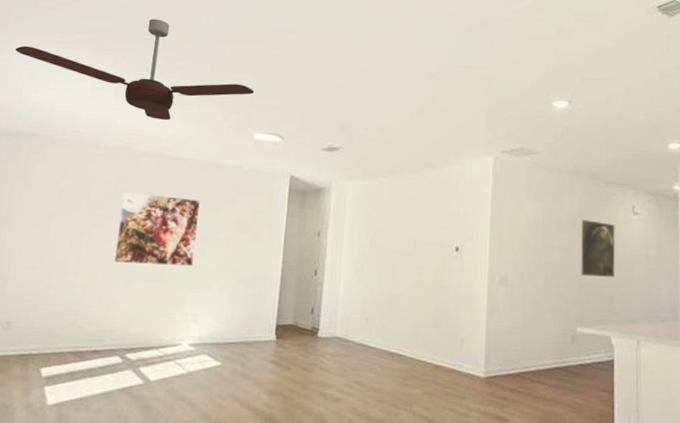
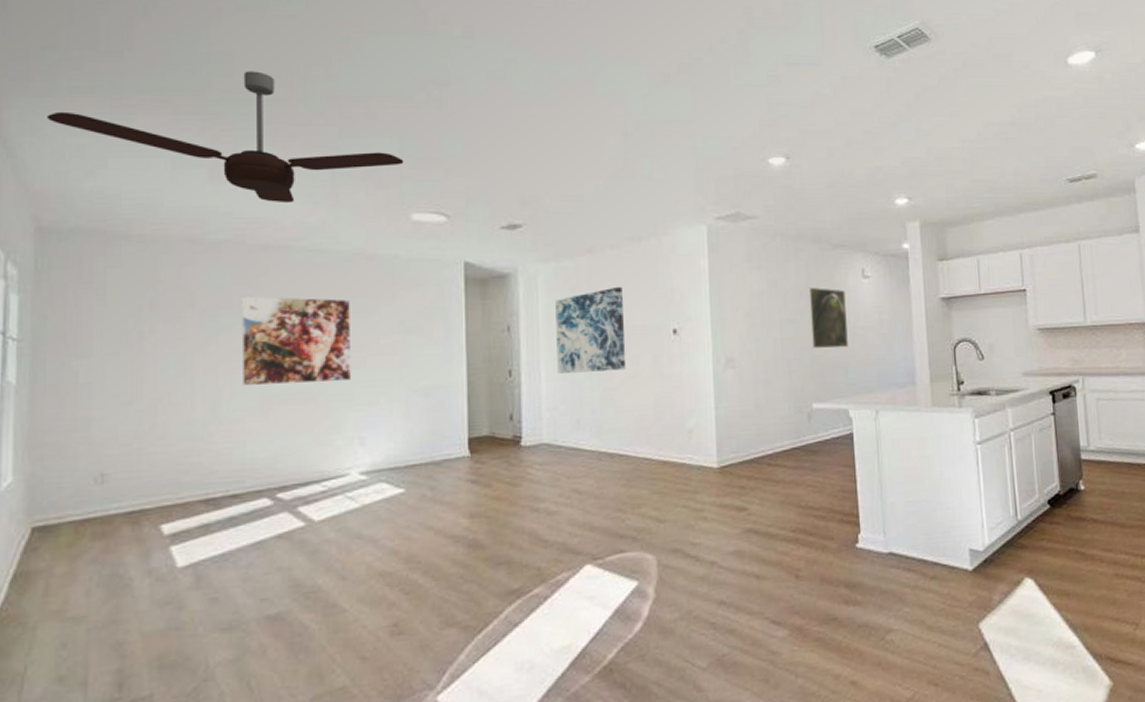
wall art: none [354,205,416,279] -> present [555,286,627,374]

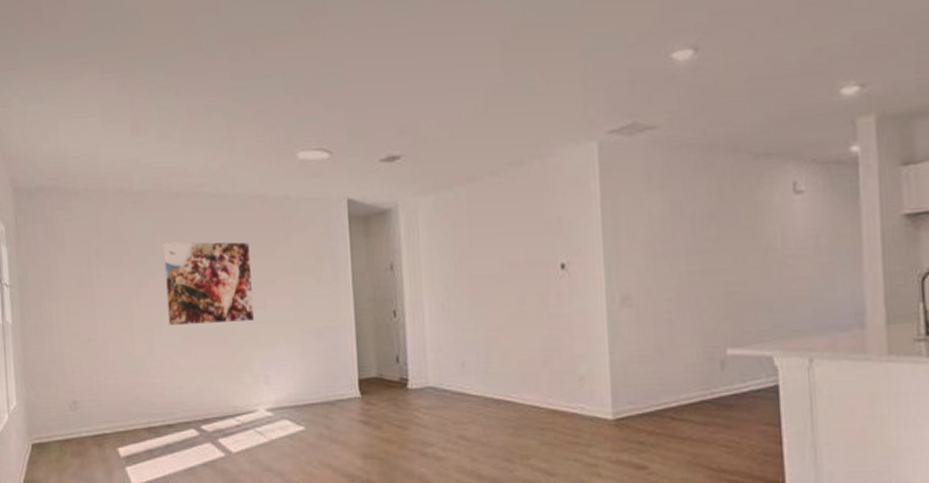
ceiling fan: present [46,71,404,204] -> none [12,23,288,151]
wall art: present [555,286,627,374] -> none [436,217,511,314]
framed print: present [807,287,848,349] -> none [720,208,774,283]

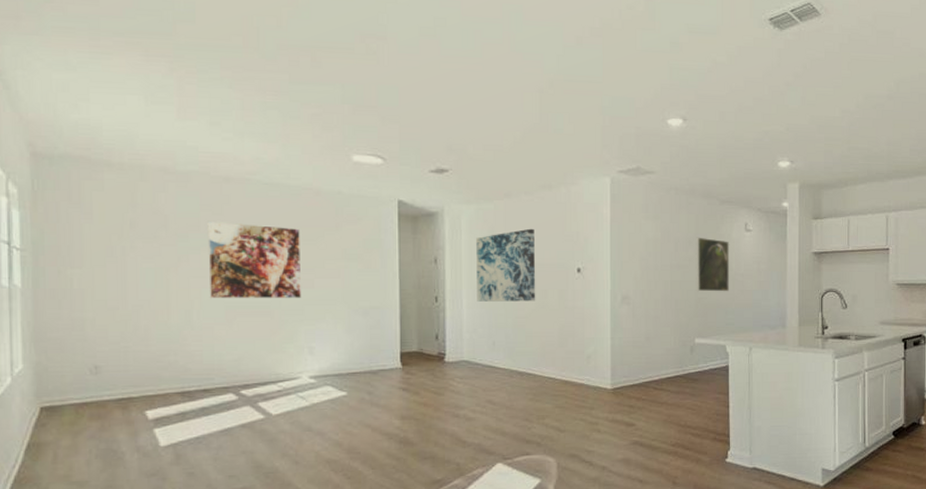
wall art: none [436,217,511,314] -> present [476,228,536,302]
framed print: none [720,208,774,283] -> present [696,237,730,292]

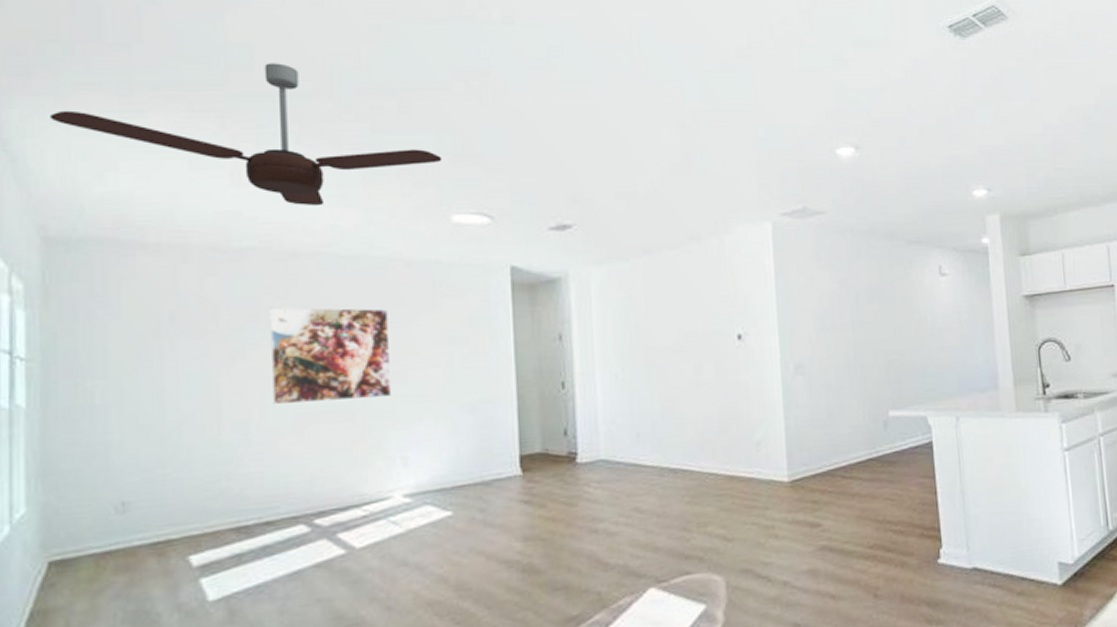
ceiling fan: none [34,18,346,141] -> present [49,63,442,207]
wall art: present [476,228,536,302] -> none [610,289,688,384]
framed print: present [696,237,730,292] -> none [880,286,926,353]

